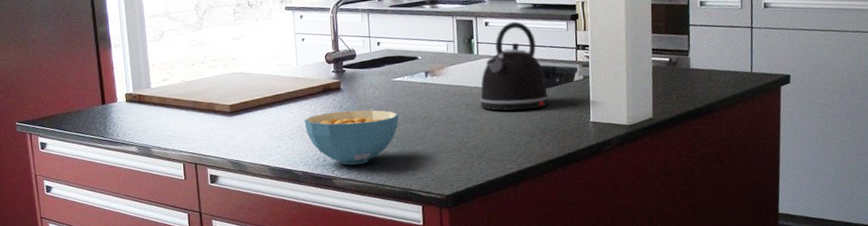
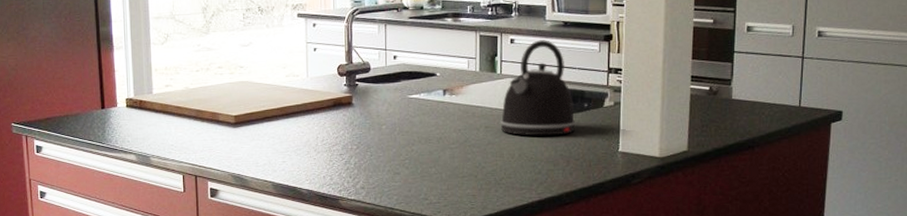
cereal bowl: present [304,110,399,165] -> none [312,127,413,186]

